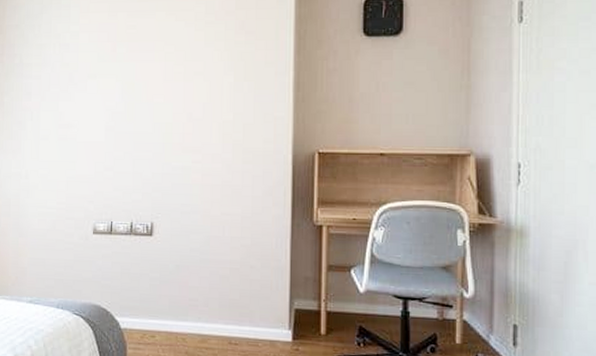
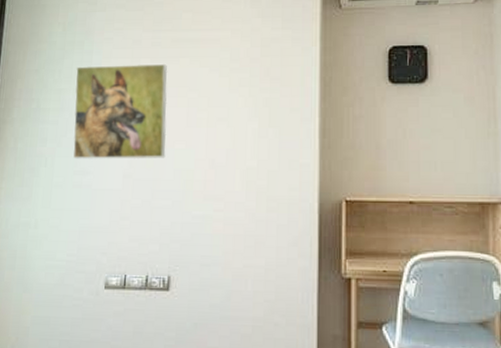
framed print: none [55,18,145,113] -> present [73,64,168,159]

